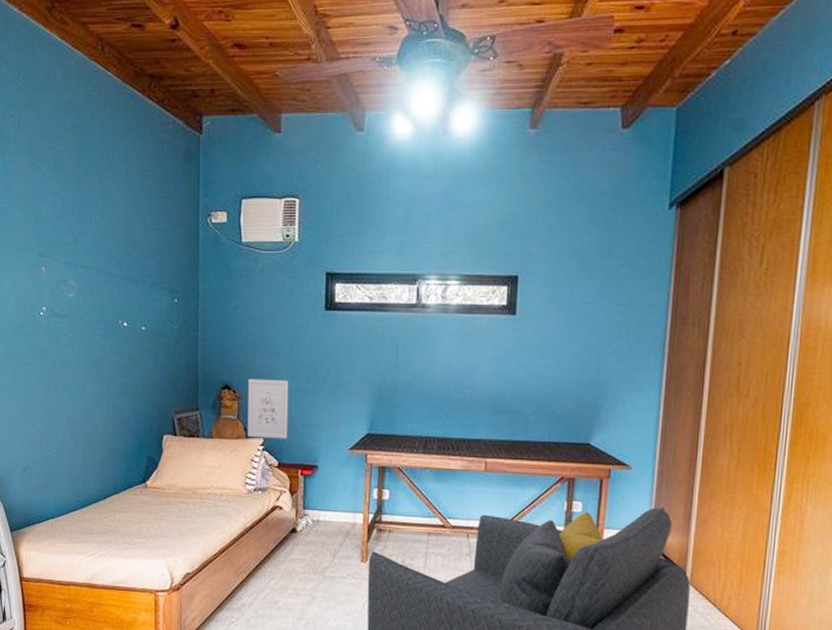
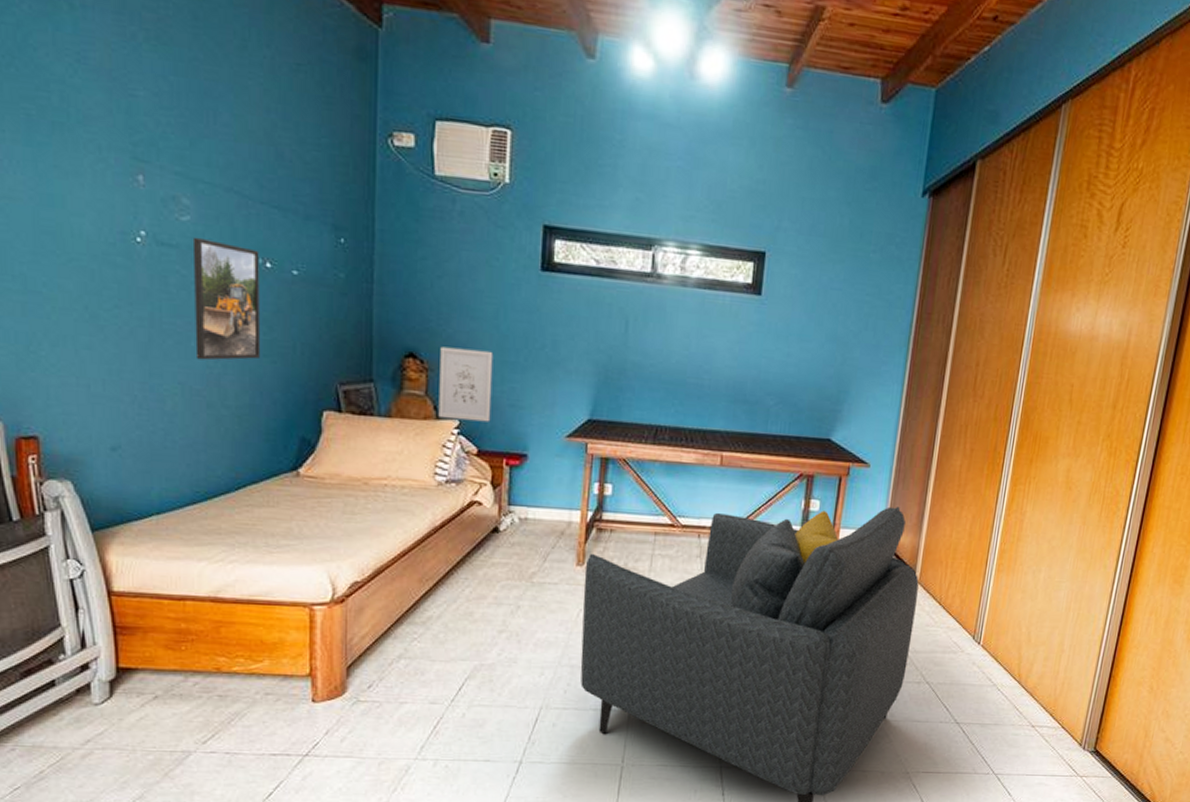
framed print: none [75,308,121,400] -> present [192,237,261,361]

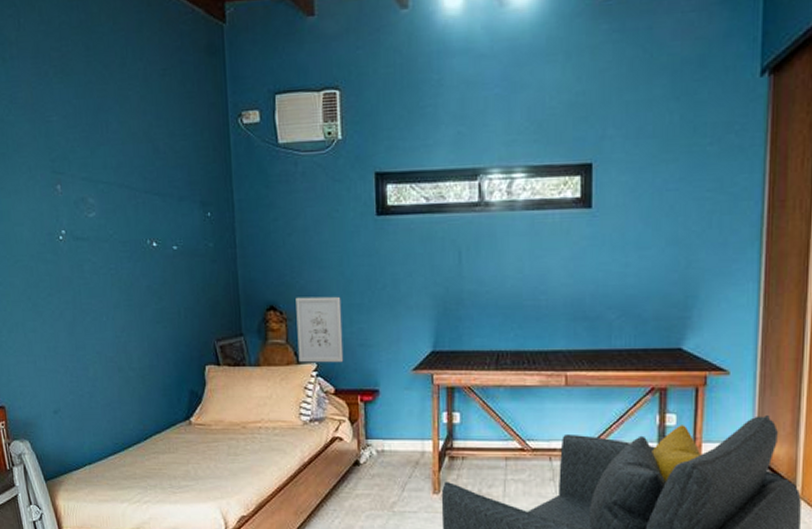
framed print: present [192,237,261,361] -> none [98,229,155,332]

